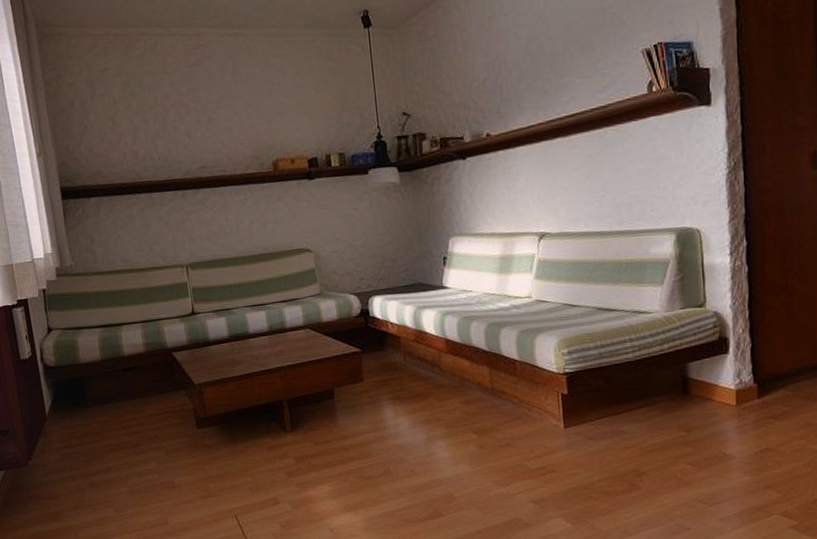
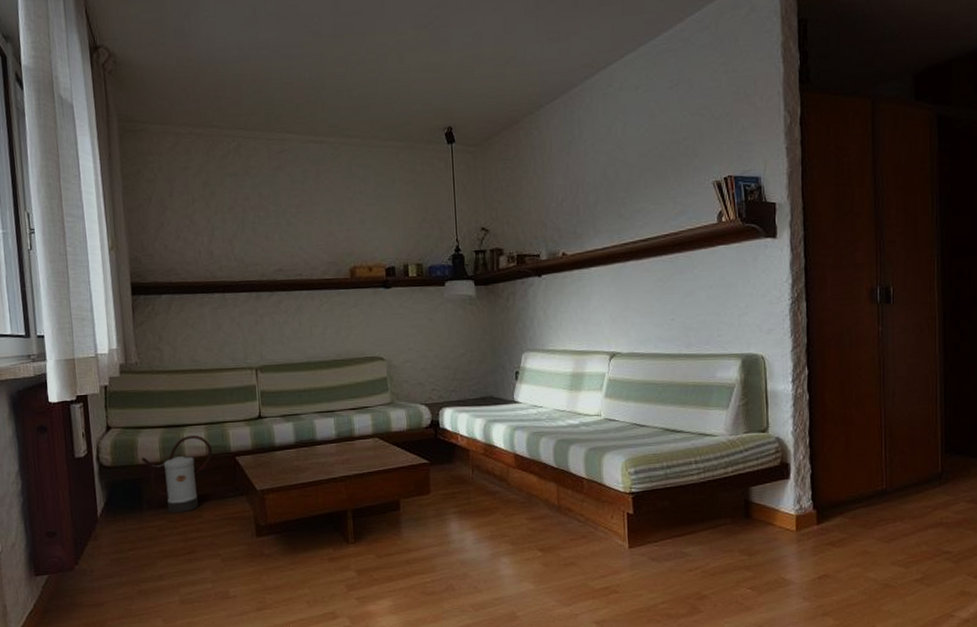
watering can: none [82,333,150,409] -> present [141,435,212,514]

